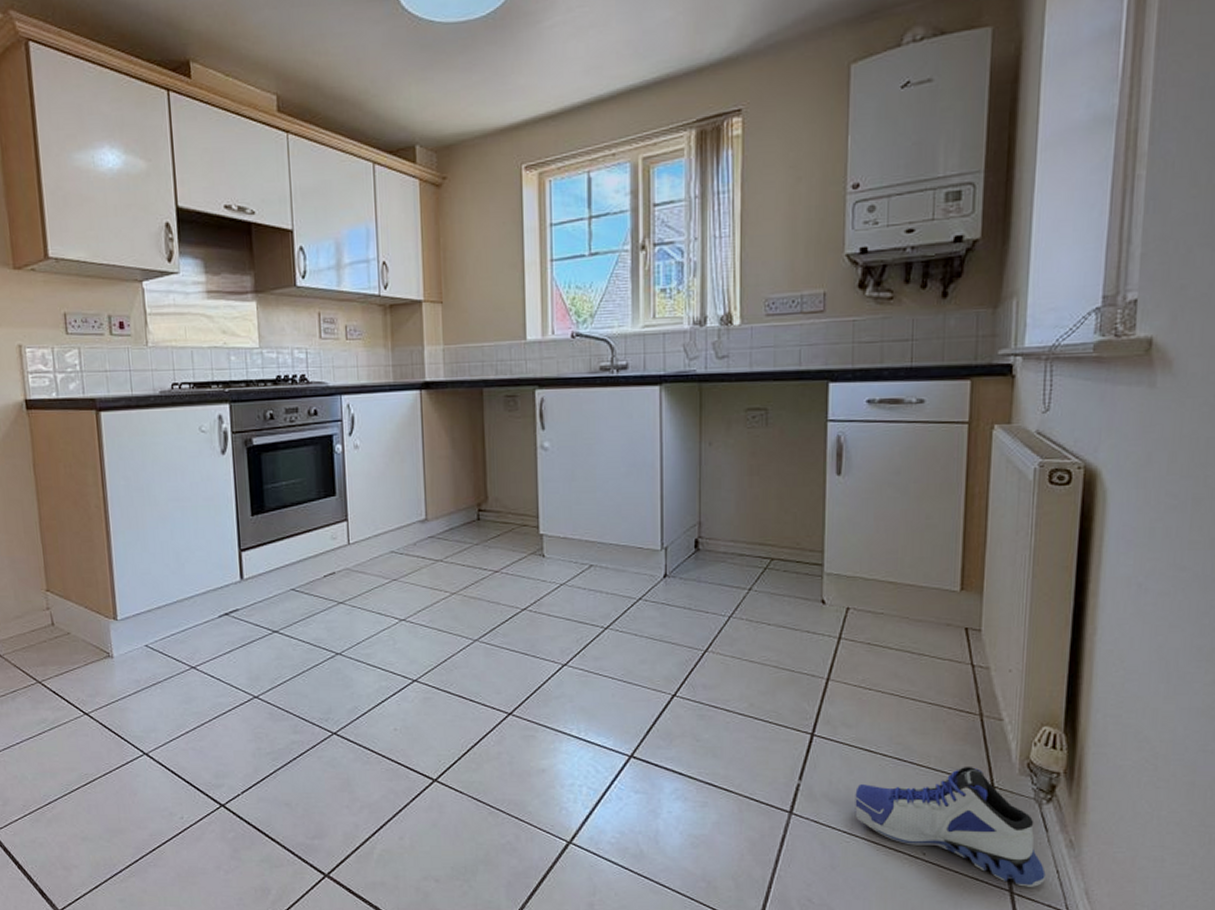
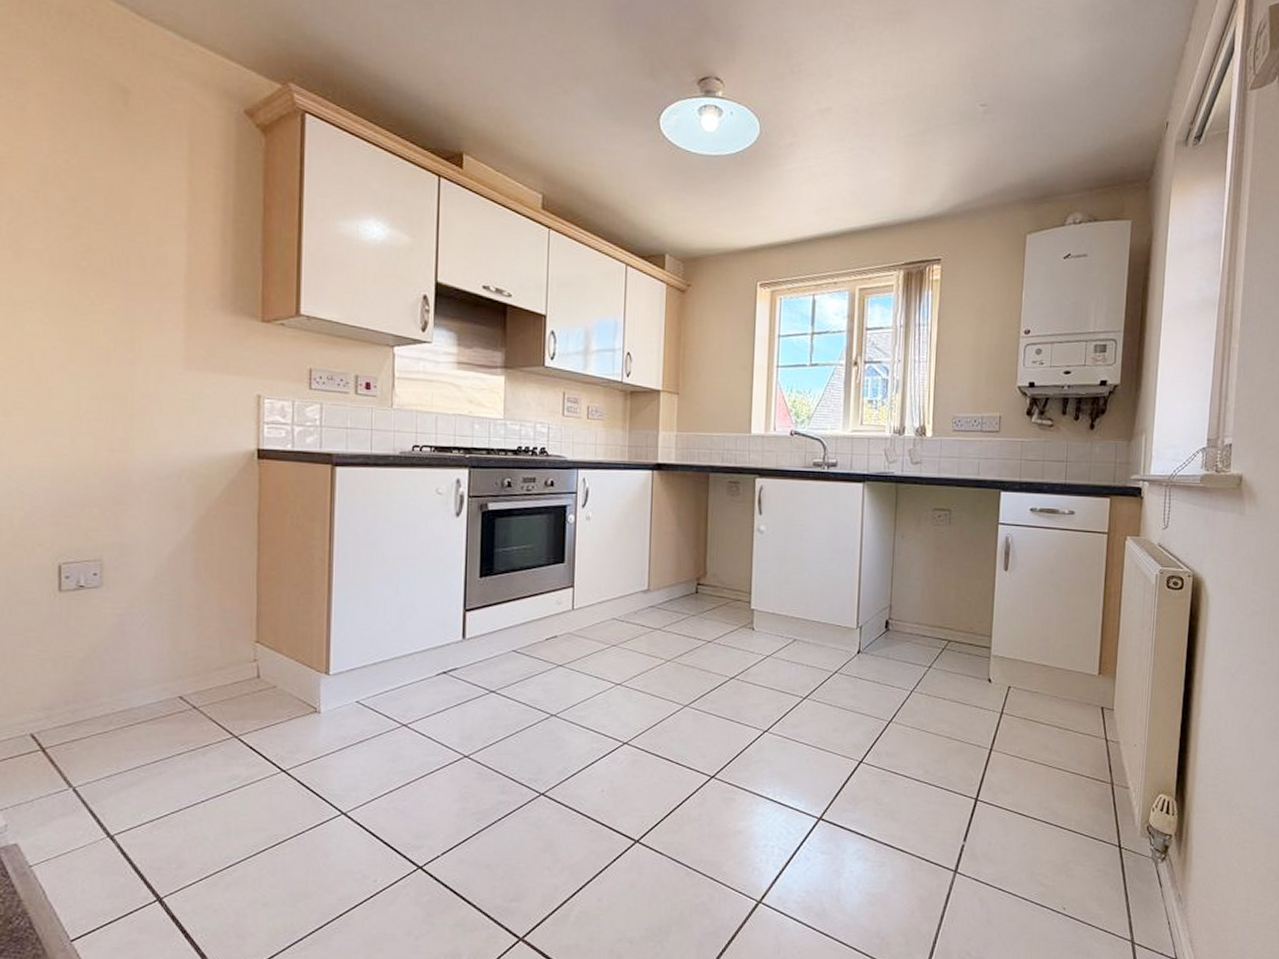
sneaker: present [855,766,1046,887] -> none [1009,828,1160,937]

